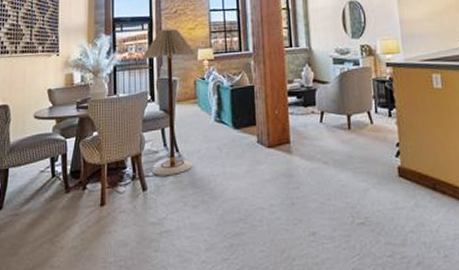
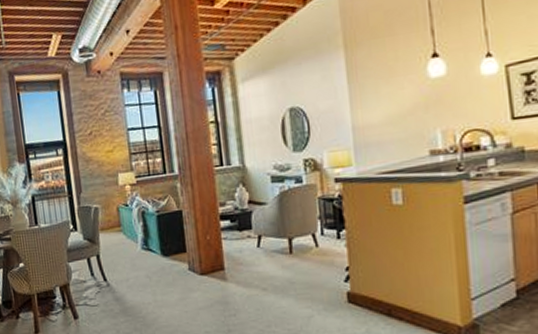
floor lamp: present [140,28,197,175] -> none [58,152,123,304]

